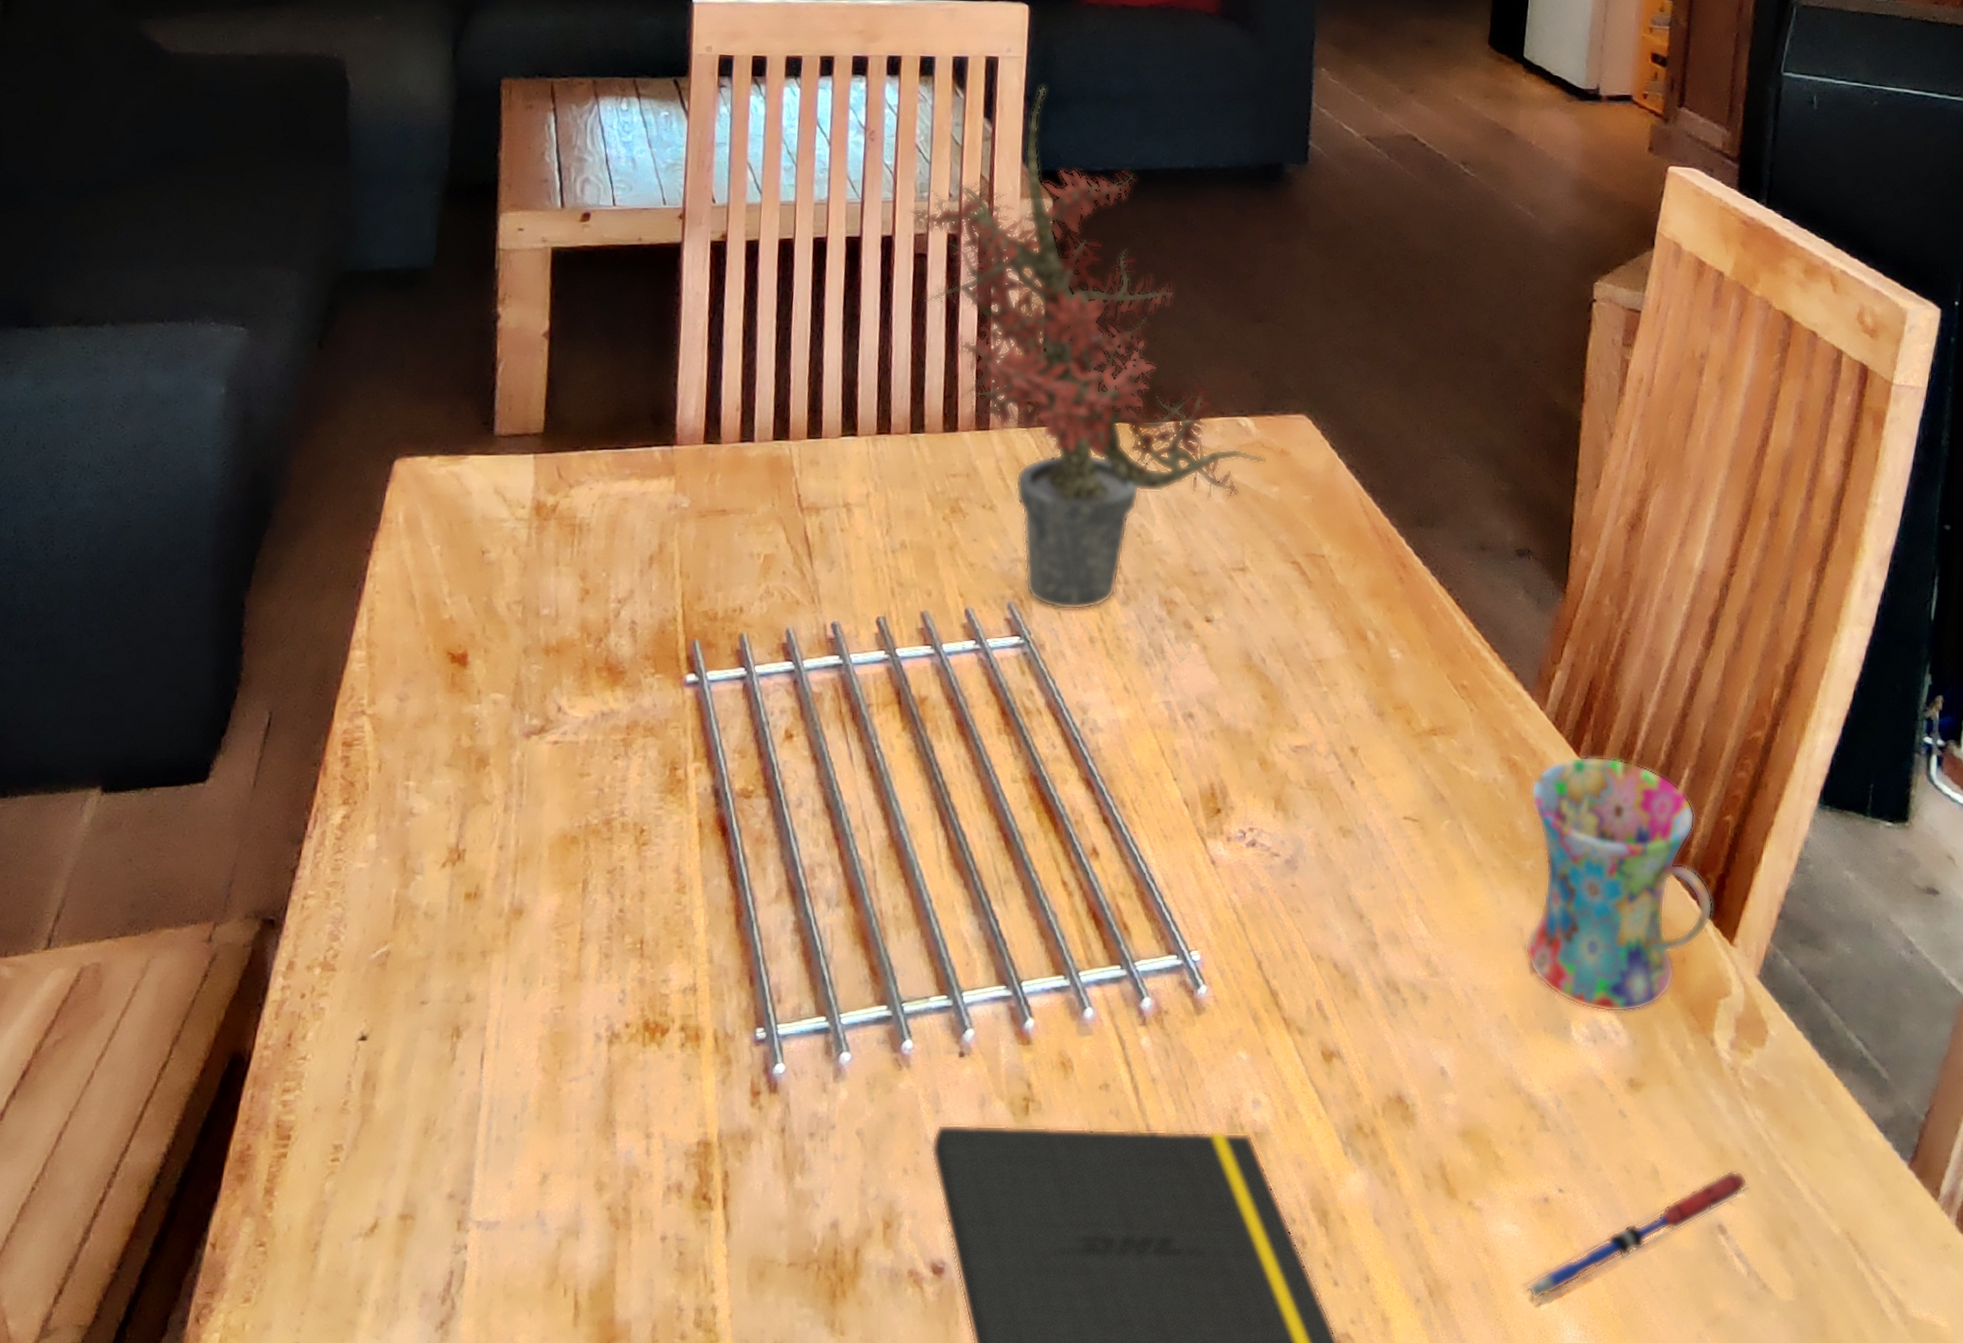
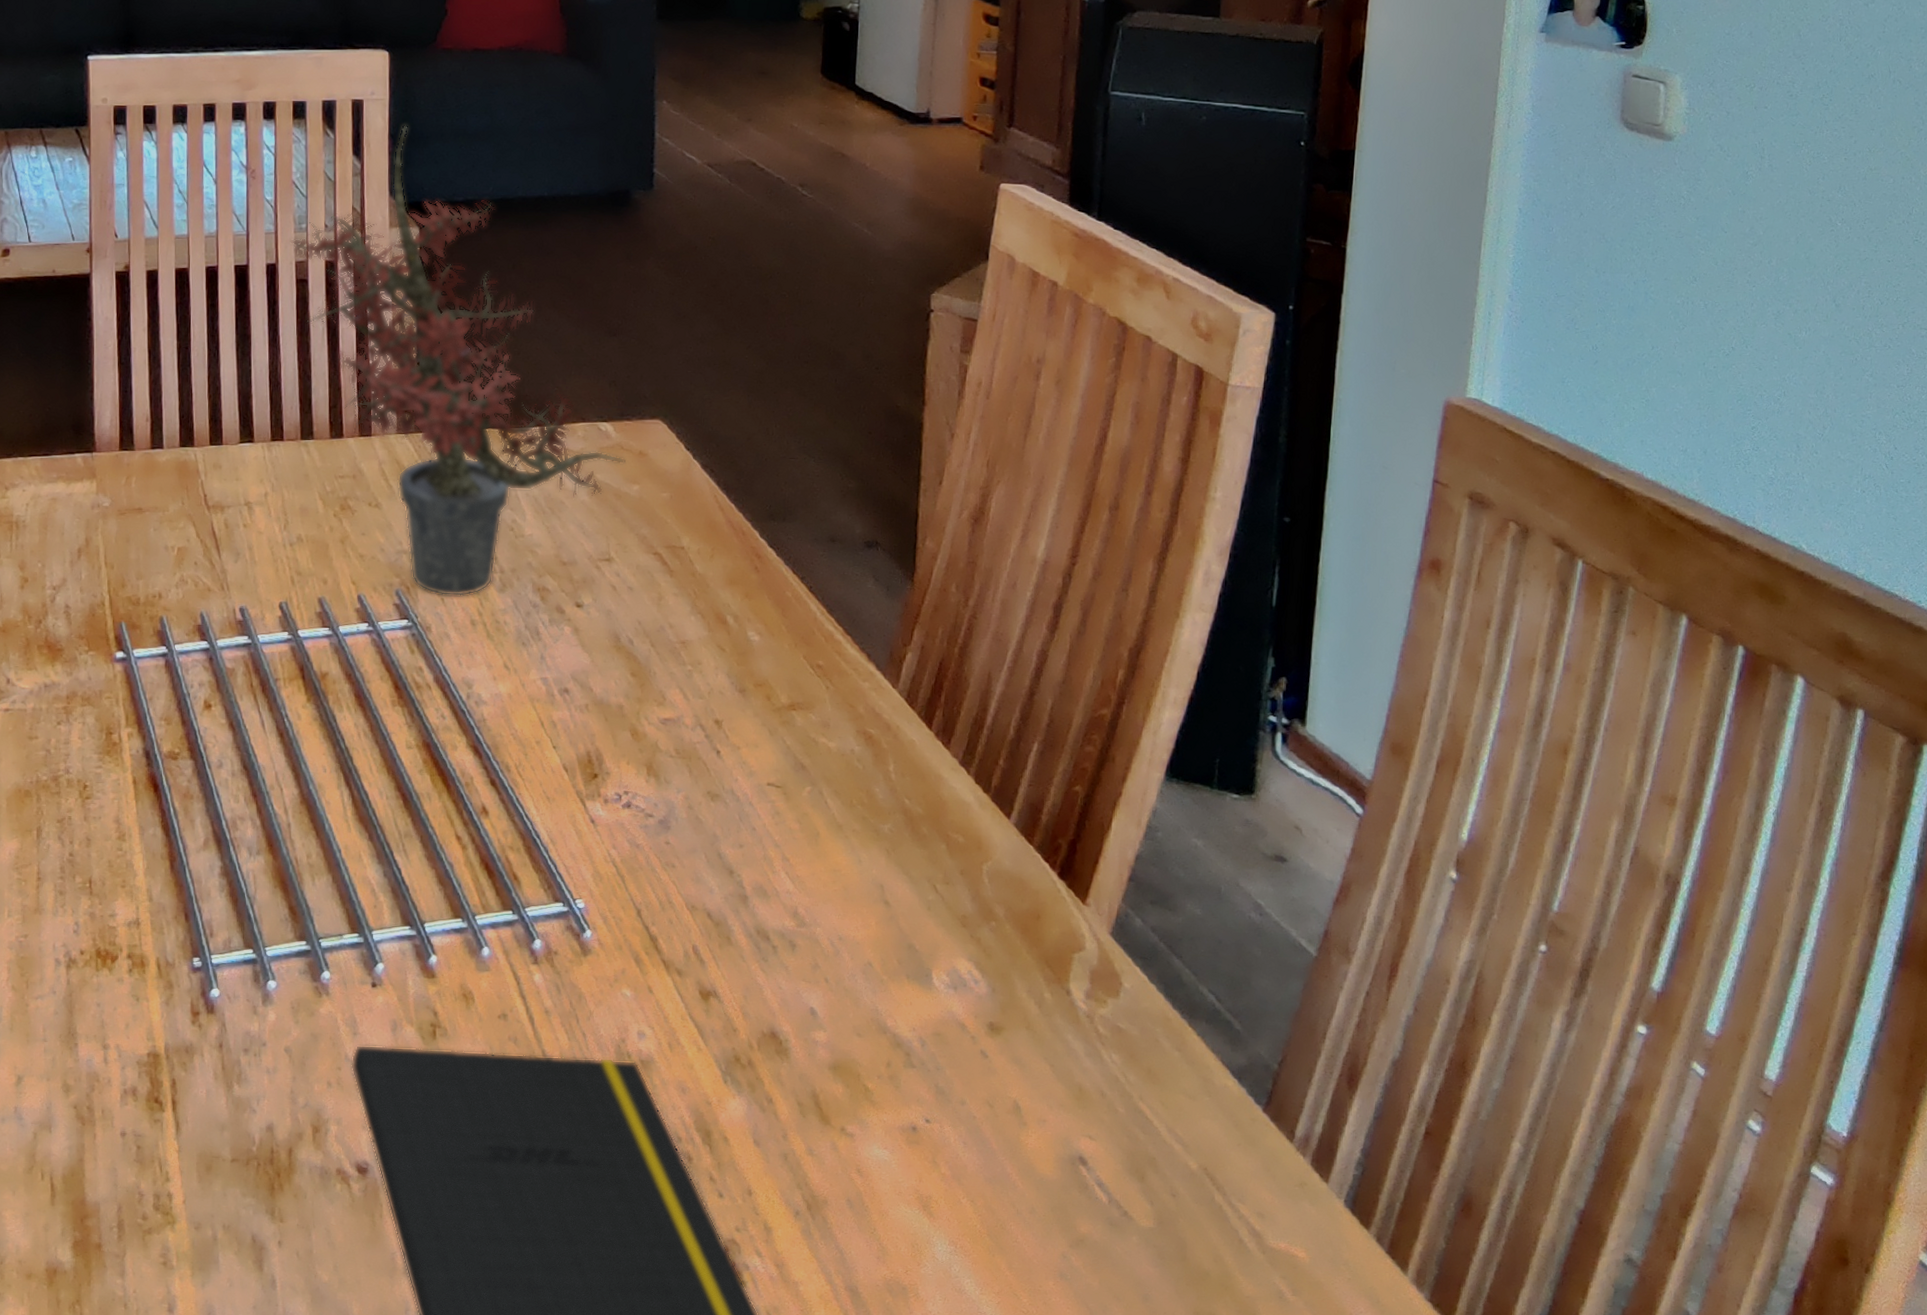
pen: present [1521,1169,1750,1305] -> none [893,1107,1109,1222]
mug: present [1525,756,1713,1013] -> none [886,730,1065,964]

